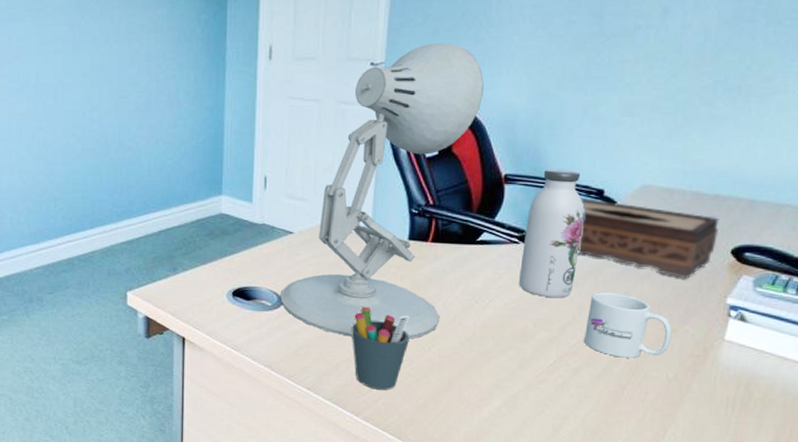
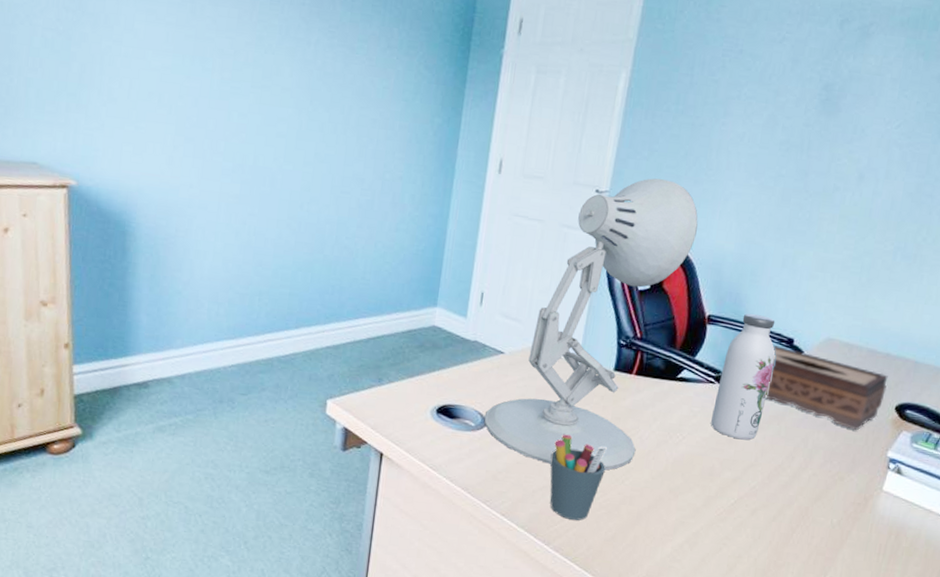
mug: present [584,292,673,358] -> none [763,437,840,503]

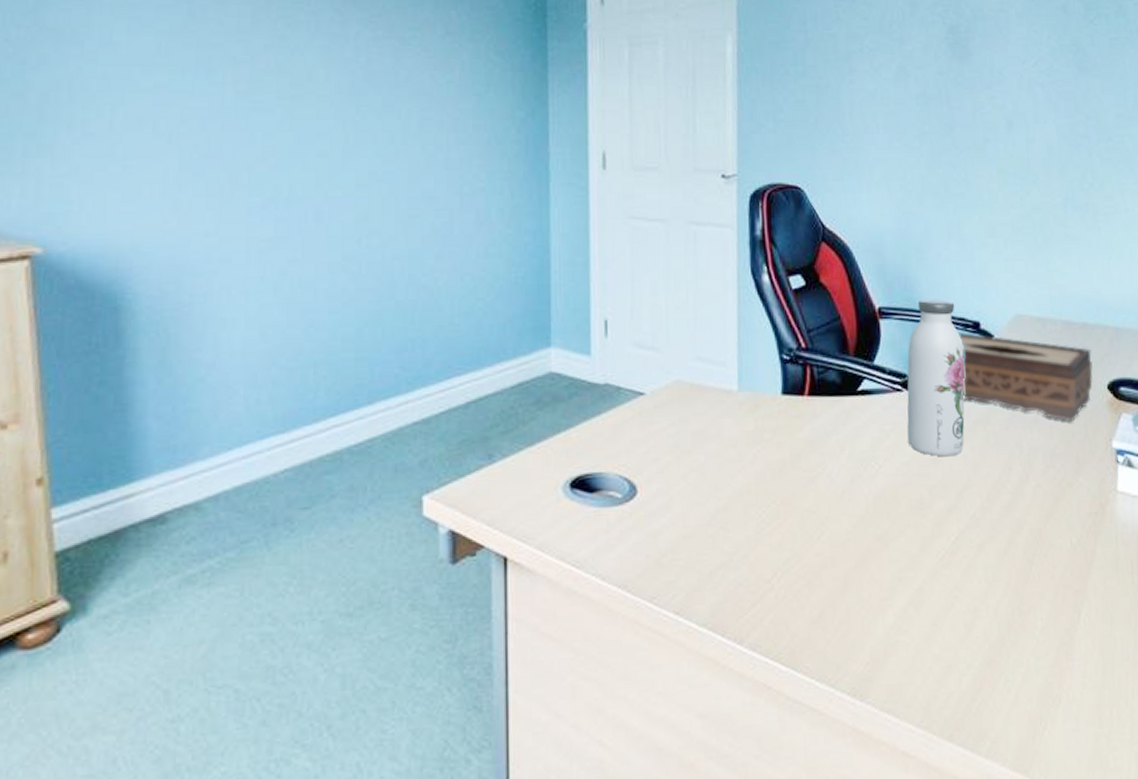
desk lamp: present [484,178,698,471] -> none [634,153,846,532]
pen holder: present [550,434,608,521] -> none [724,487,795,602]

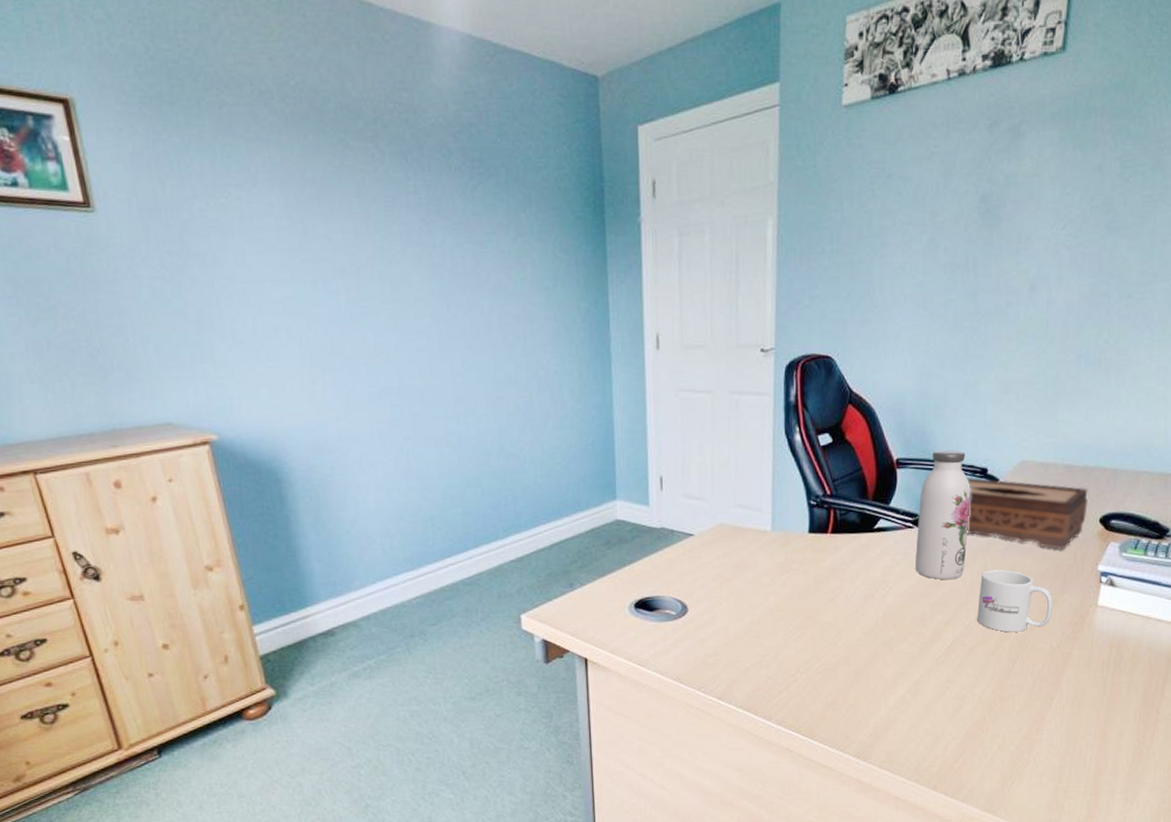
mug: none [983,444,1069,525] -> present [977,569,1054,633]

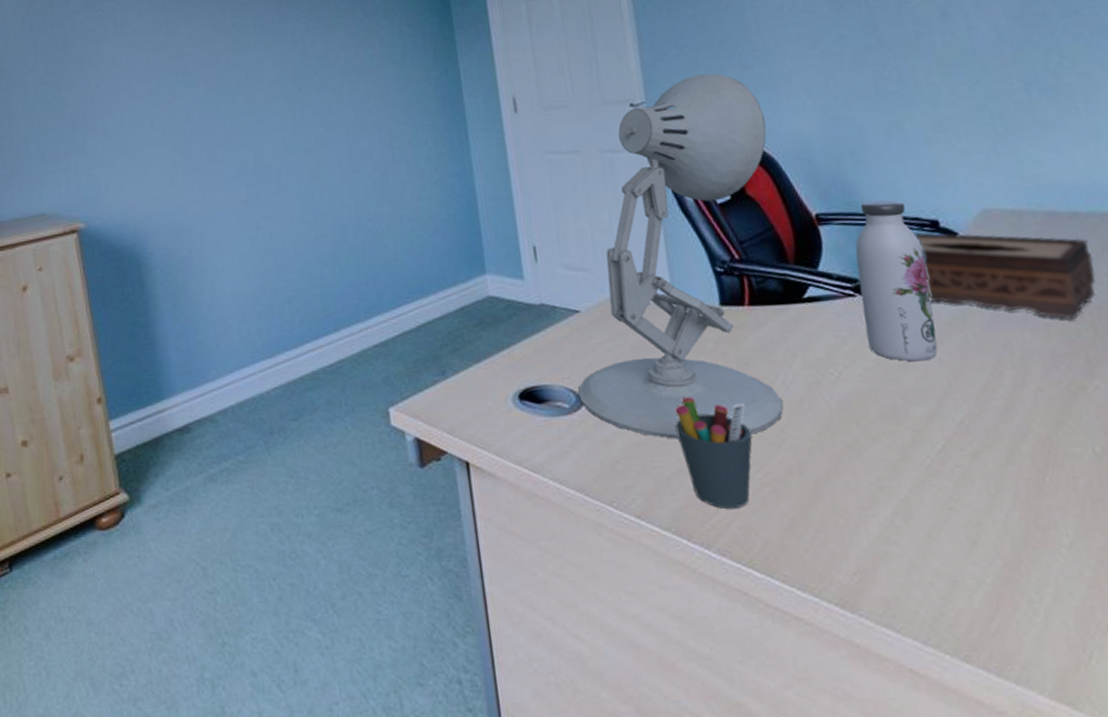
desk lamp: none [685,326,872,639] -> present [578,73,784,439]
pen holder: none [758,606,815,691] -> present [674,396,753,509]
mug: present [977,569,1054,633] -> none [963,346,1083,432]

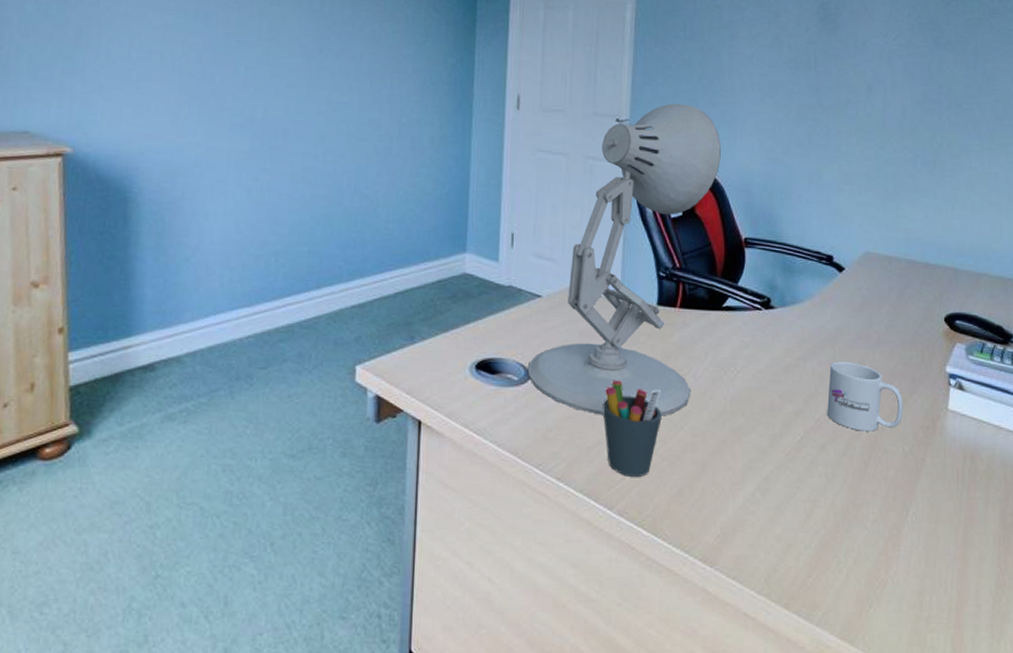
water bottle: present [855,200,938,362] -> none [764,232,818,368]
tissue box: present [914,232,1097,319] -> none [814,264,932,346]
mug: none [963,346,1083,432] -> present [827,361,904,431]

